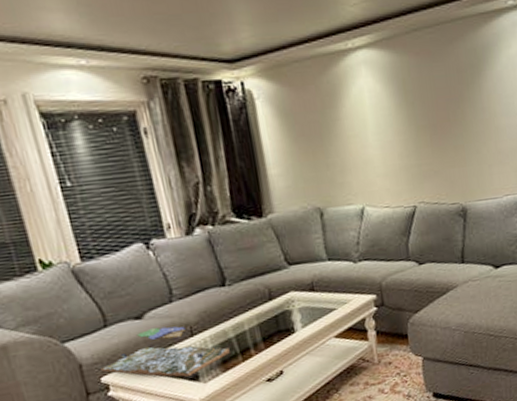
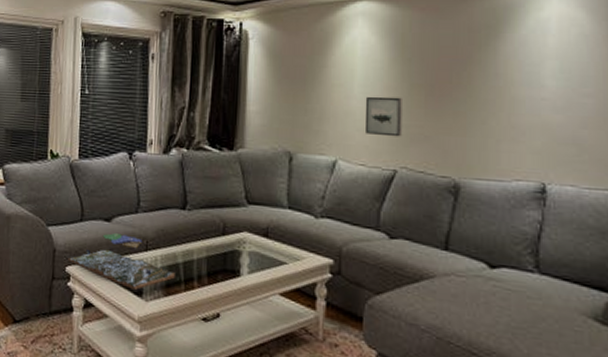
wall art: none [380,139,417,178] -> present [365,96,404,137]

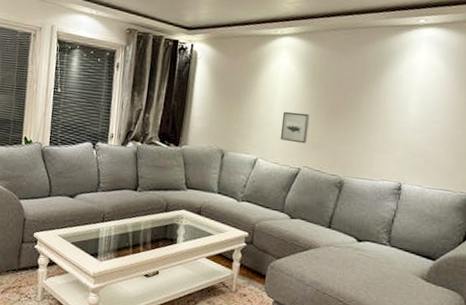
board game: present [68,232,175,290] -> none [36,206,125,252]

